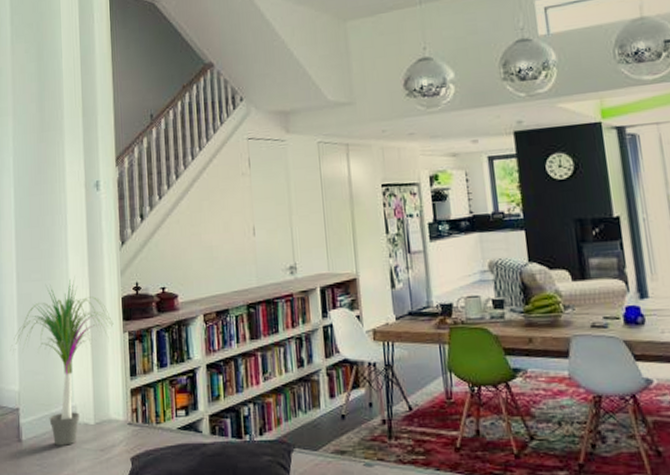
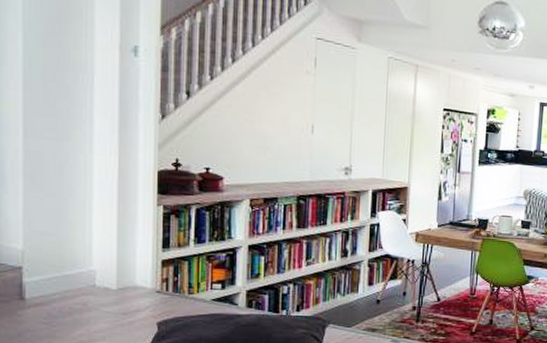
potted plant: present [10,279,114,446] -> none [12,144,146,307]

